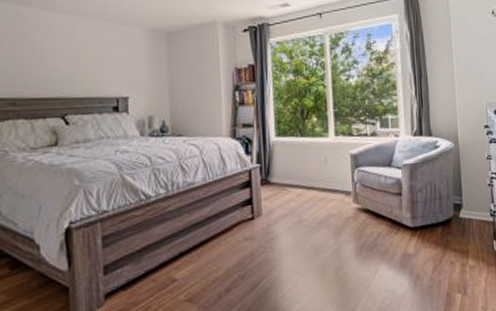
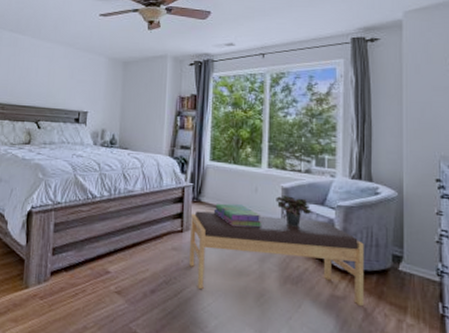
bench: none [261,182,433,277] -> present [189,211,364,306]
stack of books: none [284,179,335,203] -> present [213,203,263,228]
potted plant: none [345,162,381,193] -> present [276,195,312,227]

